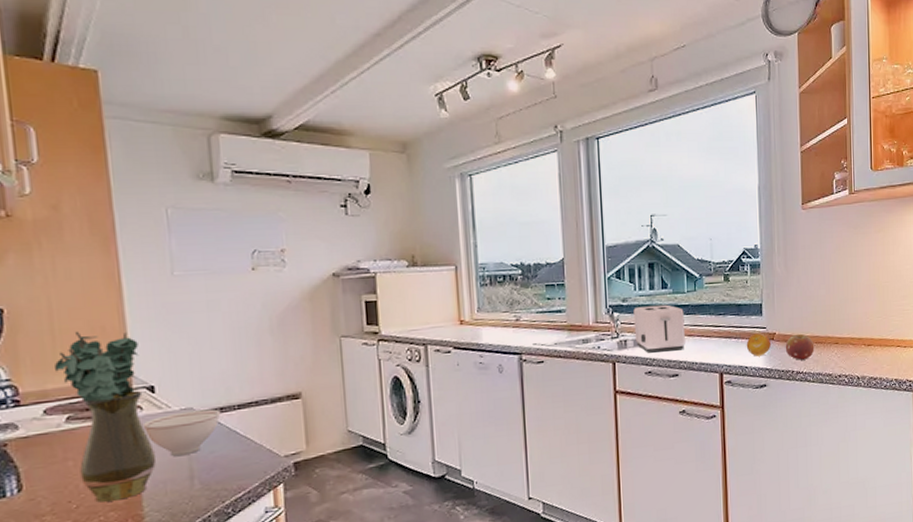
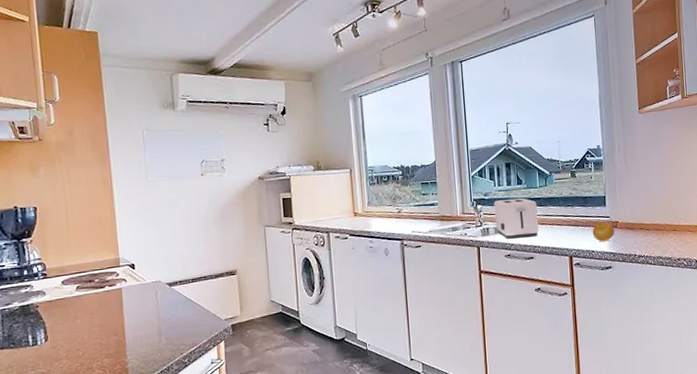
vase: present [53,331,157,502] -> none [68,223,136,351]
bowl: present [142,409,221,457] -> none [126,282,180,318]
fruit: present [785,333,815,360] -> none [627,222,655,245]

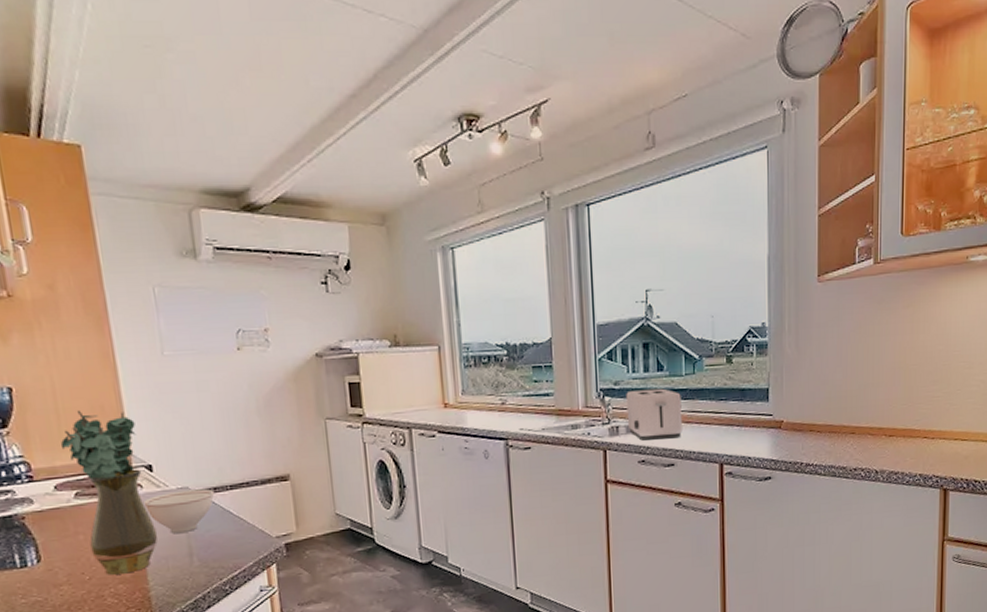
vase: none [68,223,136,351] -> present [60,409,158,575]
bowl: none [126,282,180,318] -> present [143,489,215,534]
fruit: present [592,221,615,242] -> none [750,420,778,446]

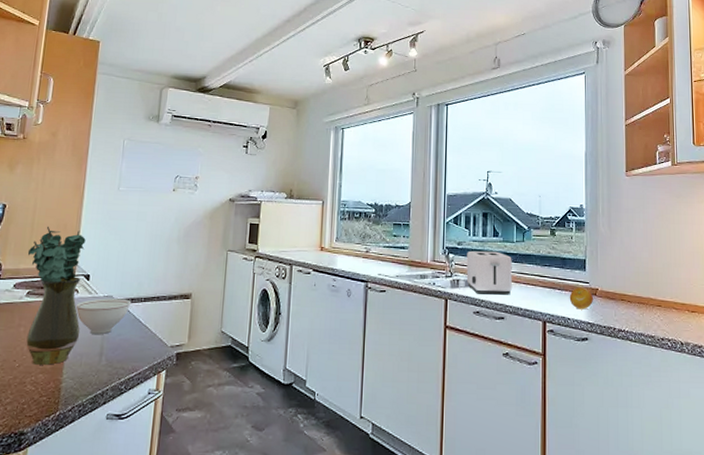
fruit: none [750,420,778,446] -> present [569,287,594,310]

